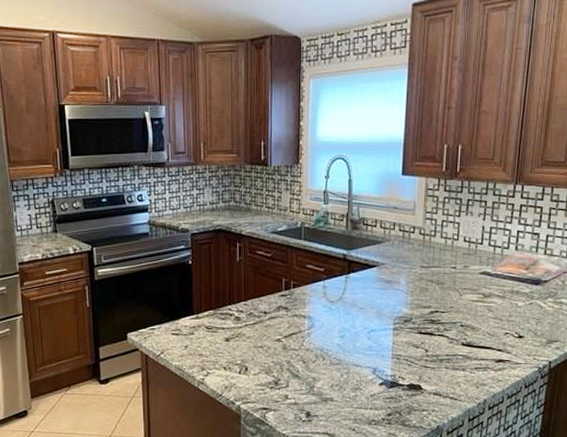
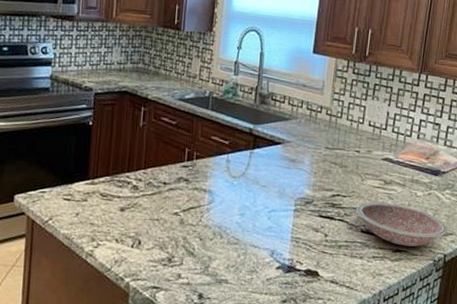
bowl: none [455,315,551,356] -> present [356,202,447,247]

